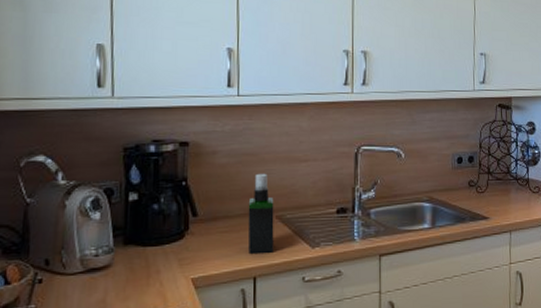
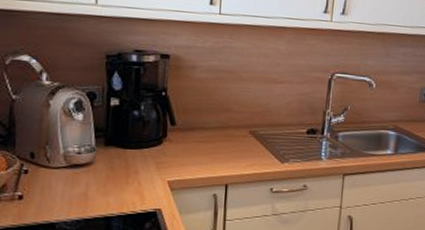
spray bottle: present [247,173,274,253] -> none [222,90,249,164]

